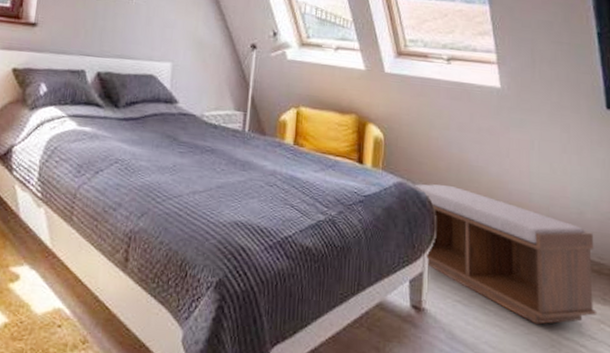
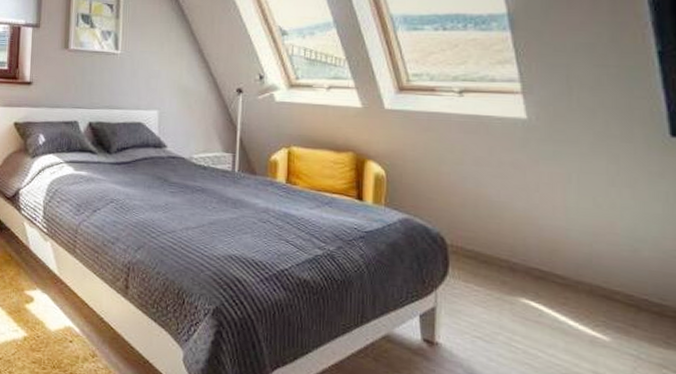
bench: present [415,184,597,325] -> none [424,220,657,366]

